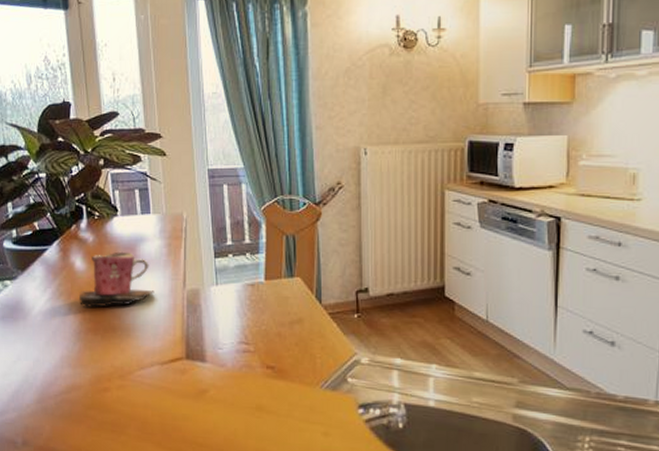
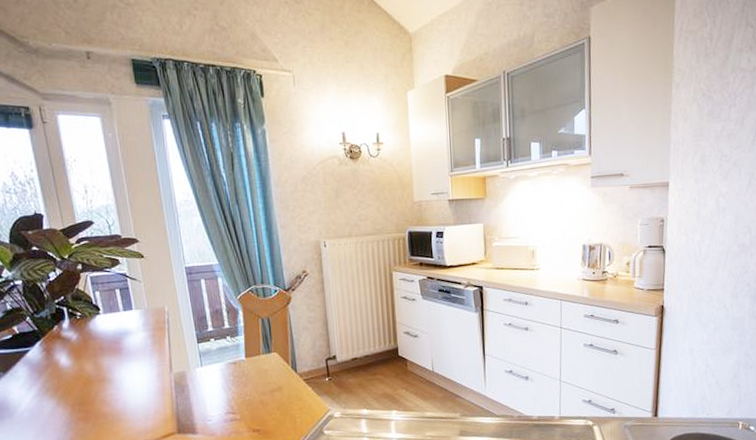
mug: present [78,251,155,308] -> none [66,346,143,399]

